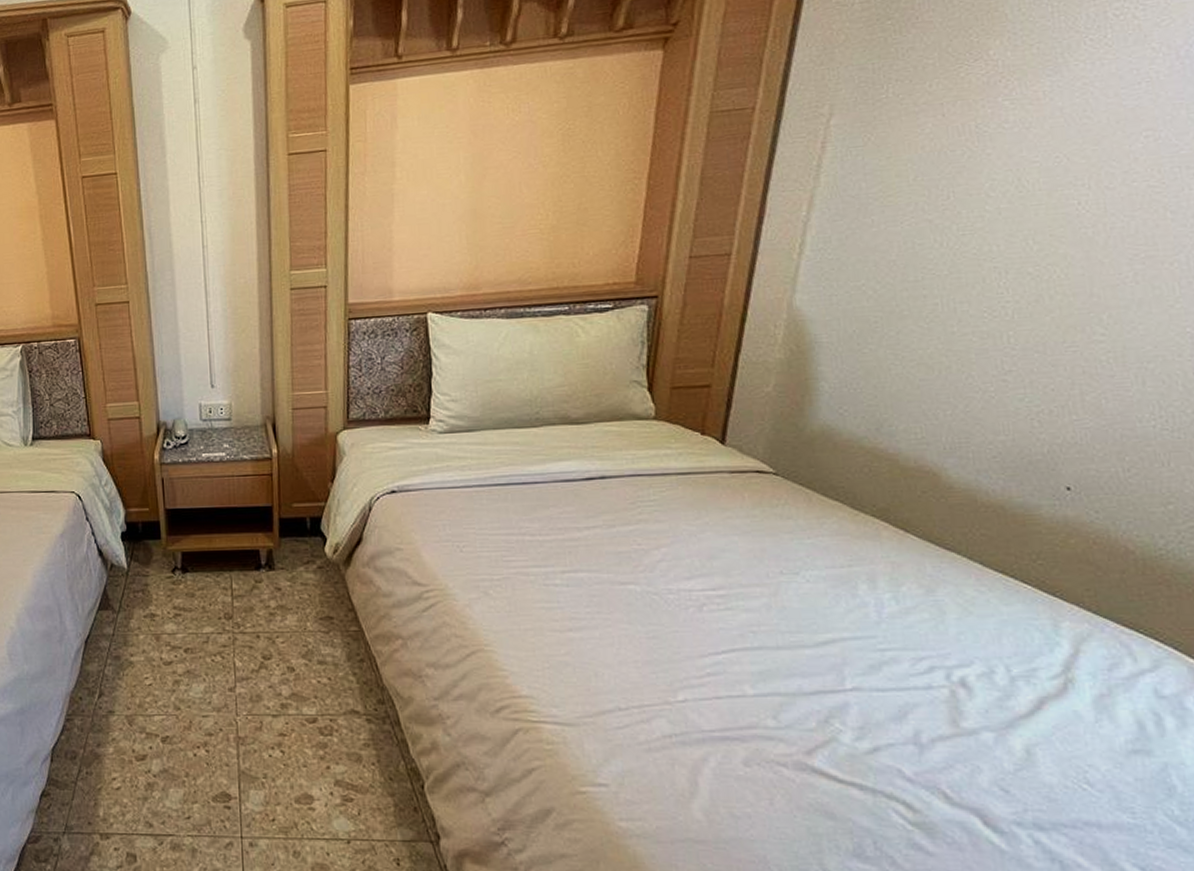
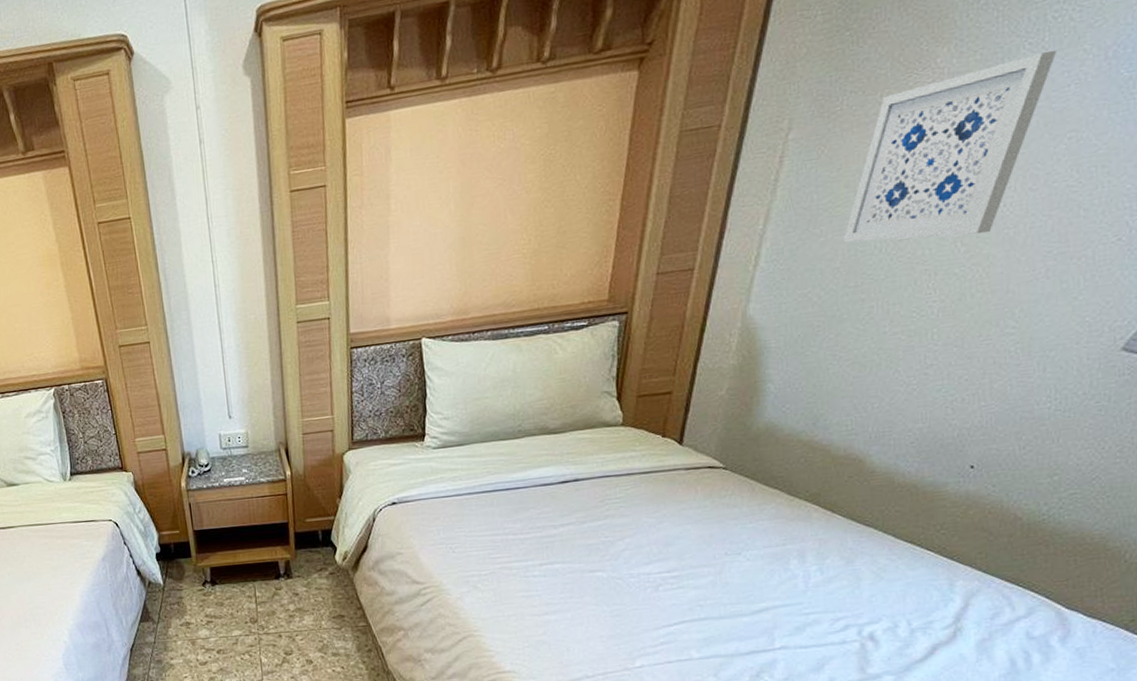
wall art: none [898,48,1123,235] -> present [843,50,1058,243]

